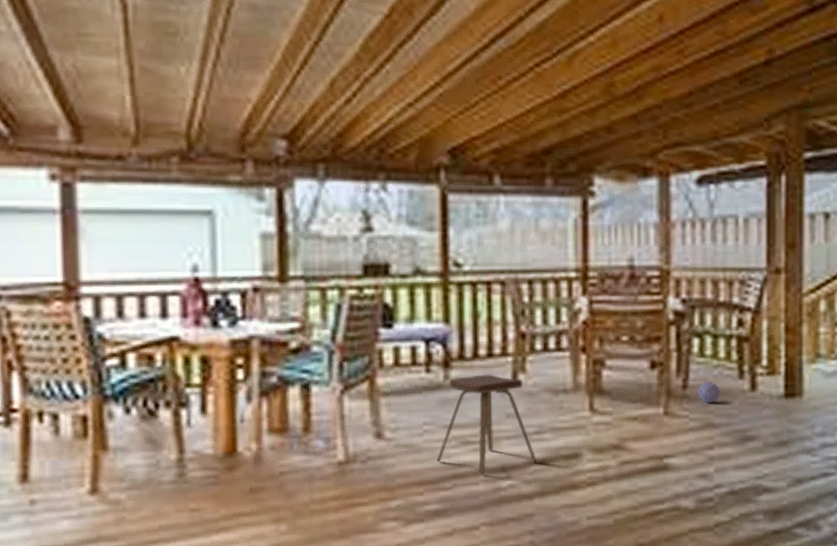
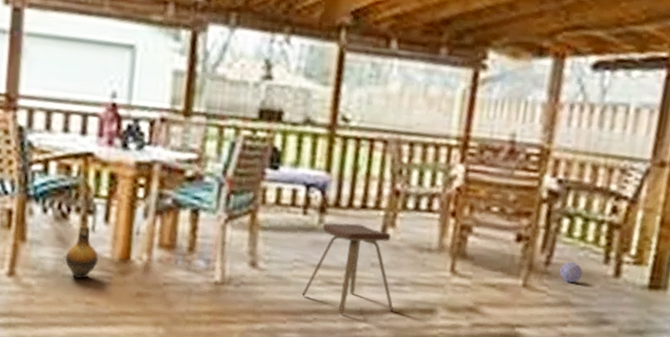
ceramic jug: none [158,421,199,483] -> present [64,225,98,279]

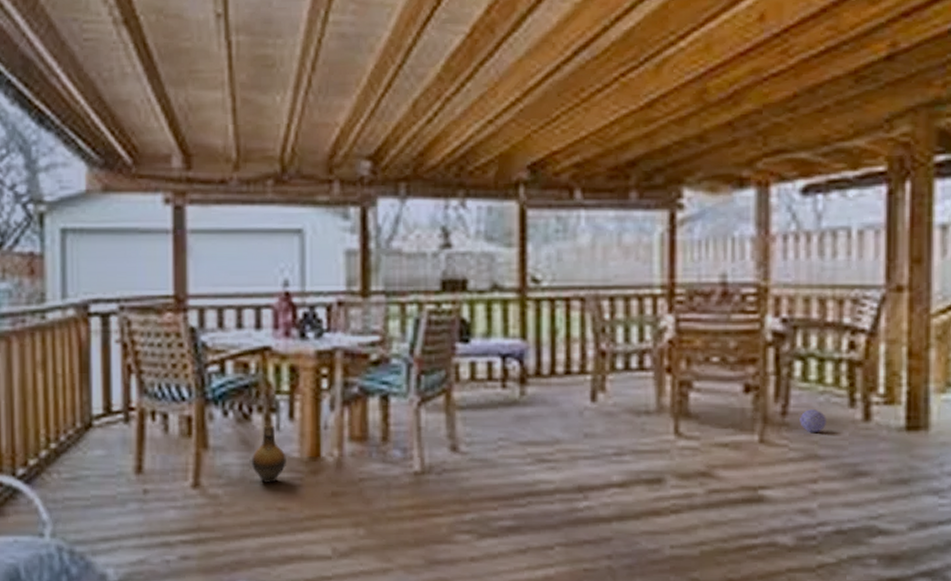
music stool: present [302,223,394,315] -> none [511,392,616,494]

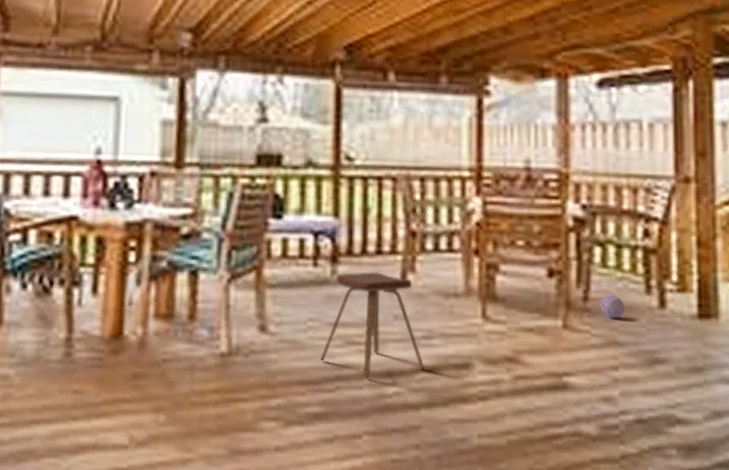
ceramic jug: present [251,425,286,483] -> none [47,300,86,363]
music stool: none [511,392,616,494] -> present [320,272,425,379]

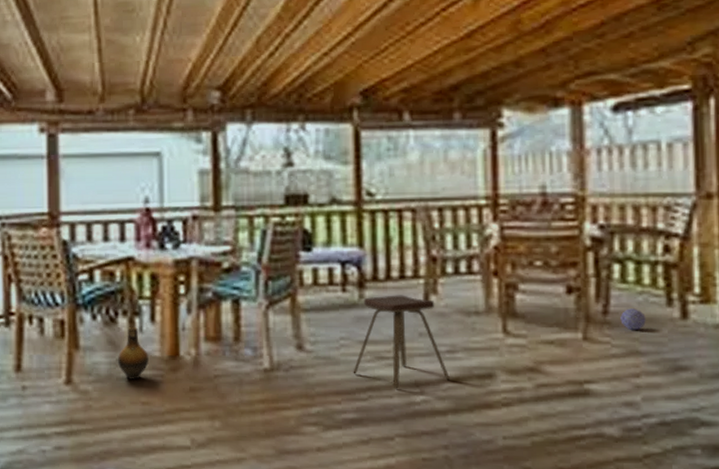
ceramic jug: none [47,300,86,363] -> present [117,327,149,379]

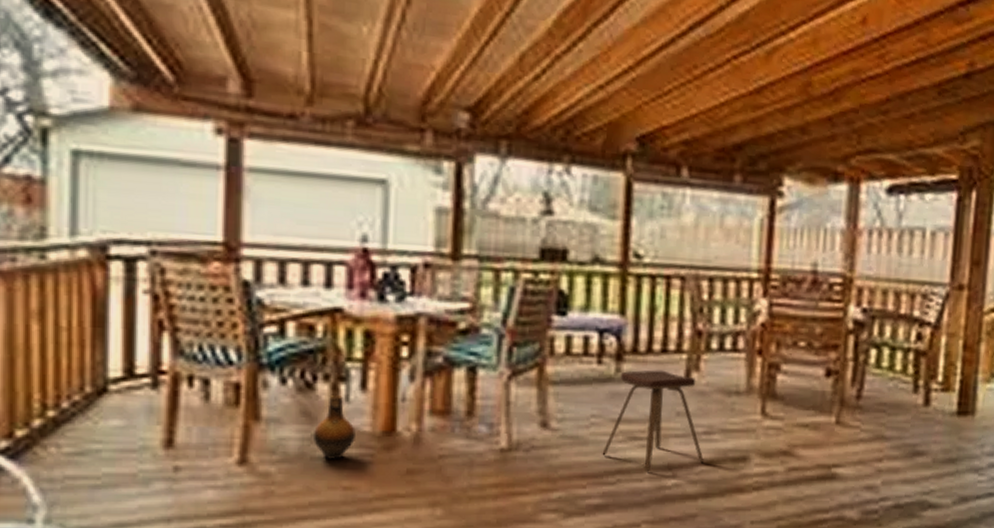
decorative ball: present [620,308,646,330] -> none [871,394,894,415]

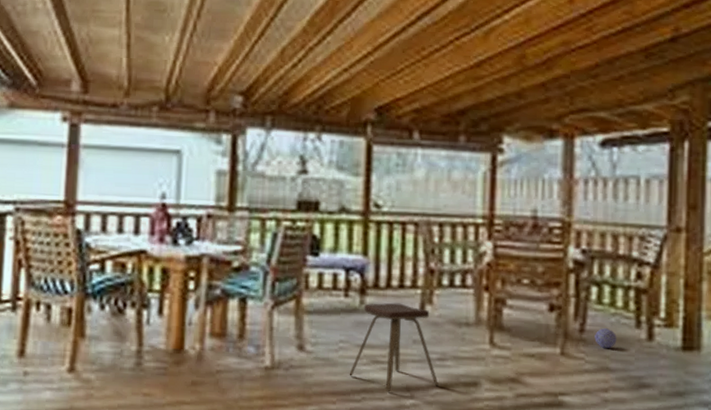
ceramic jug: present [312,395,356,459] -> none [122,319,154,371]
decorative ball: none [871,394,894,415] -> present [594,328,617,348]

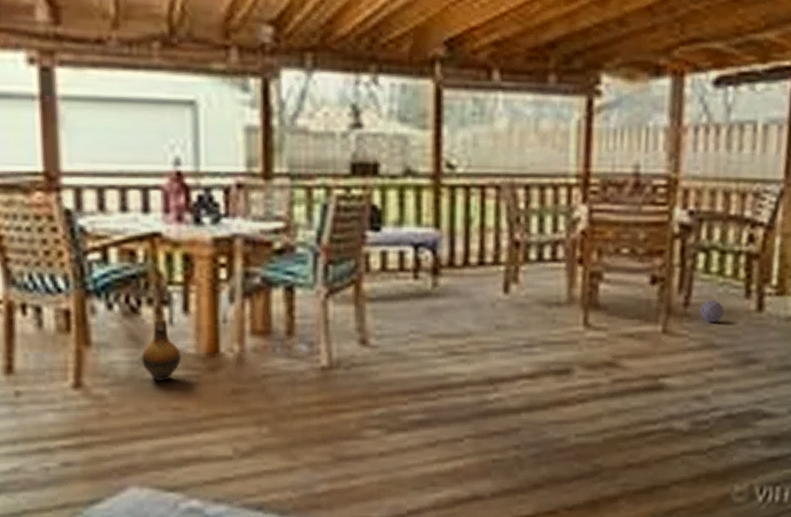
ceramic jug: none [122,319,154,371] -> present [140,319,181,381]
music stool: present [349,302,438,392] -> none [422,283,526,387]

